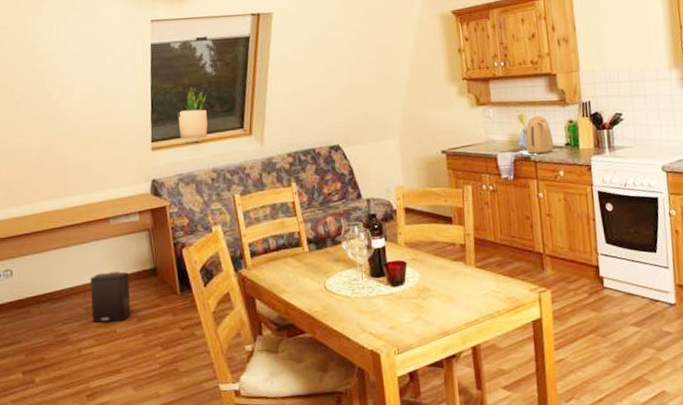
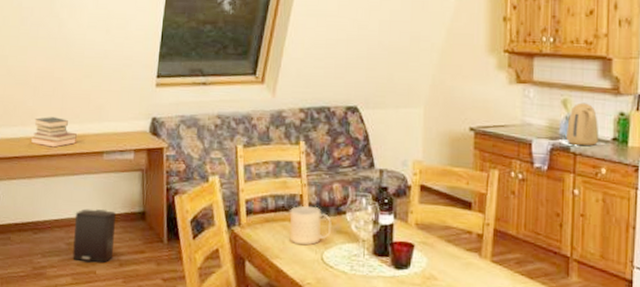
books: none [38,191,82,220] -> present [30,117,77,148]
planter: present [177,86,208,139] -> none [187,22,221,80]
mug: none [290,240,330,278] -> present [289,205,332,246]

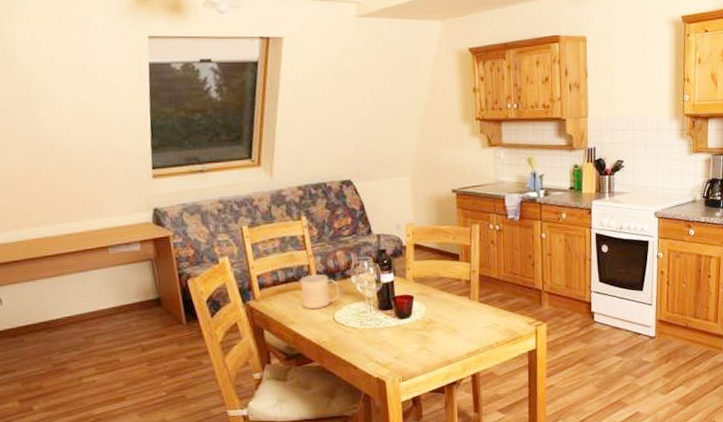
books: present [30,117,77,148] -> none [27,217,78,248]
pedal bin: present [72,208,116,264] -> none [88,301,134,352]
kettle: present [567,102,599,147] -> none [533,159,559,197]

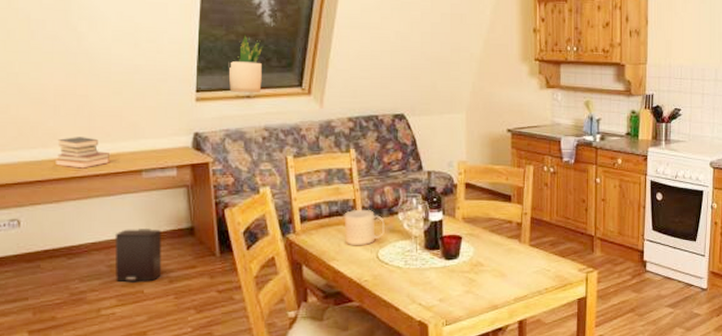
books: none [27,217,78,248] -> present [54,137,109,169]
pedal bin: none [88,301,134,352] -> present [114,229,161,282]
planter: none [180,111,214,167] -> present [228,35,263,92]

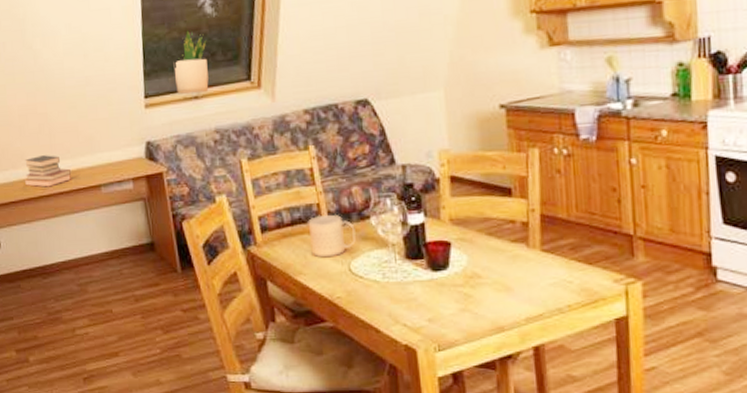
pedal bin: present [114,229,161,282] -> none [81,245,127,301]

